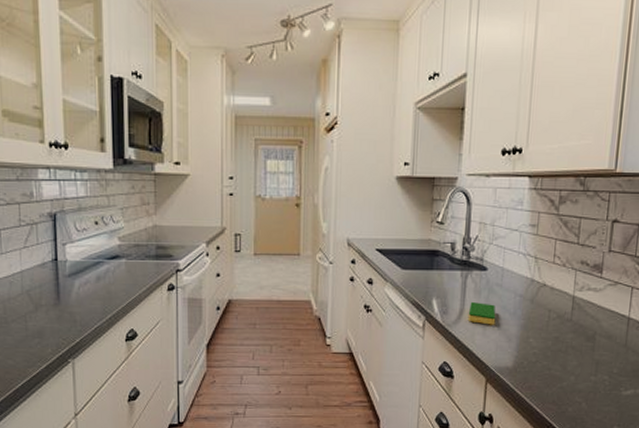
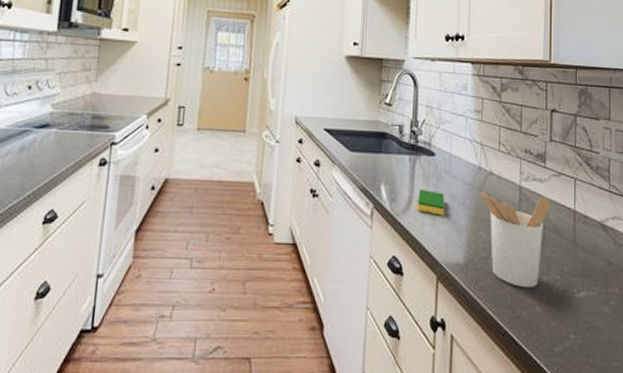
utensil holder: none [532,302,605,388] -> present [480,191,551,288]

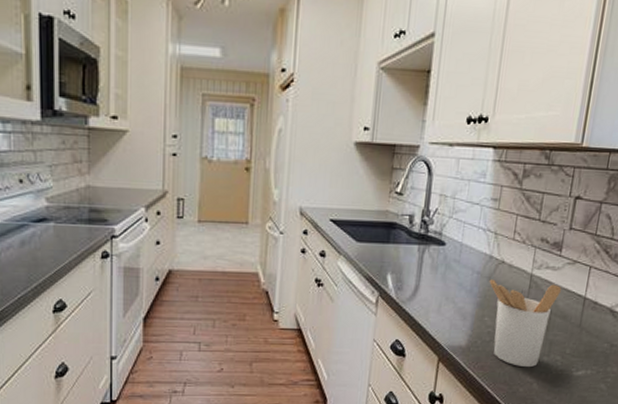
dish sponge: present [416,190,445,216] -> none [422,278,452,303]

